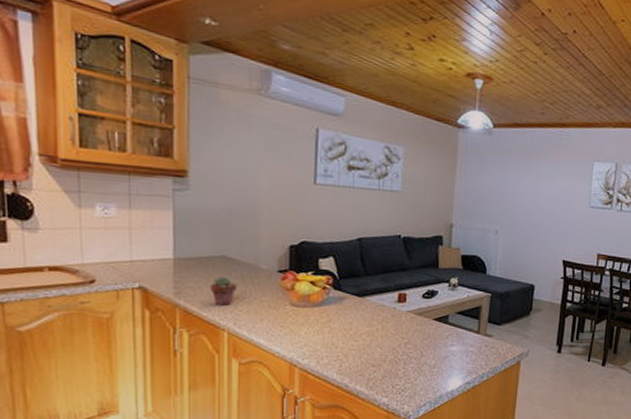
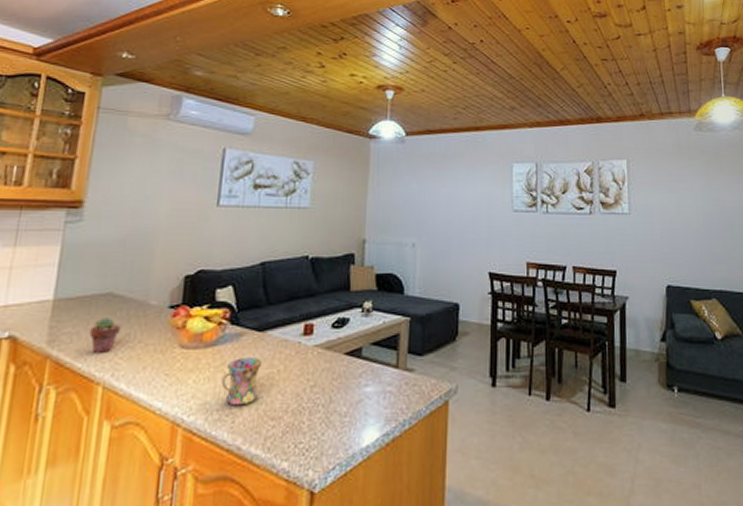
mug: none [329,317,363,354] -> present [221,358,263,406]

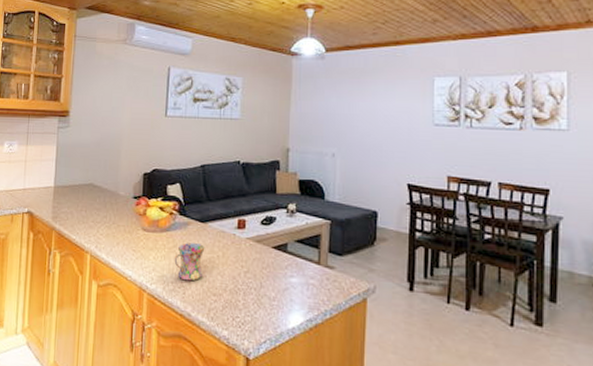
potted succulent: present [89,317,121,353] -> none [79,202,100,230]

